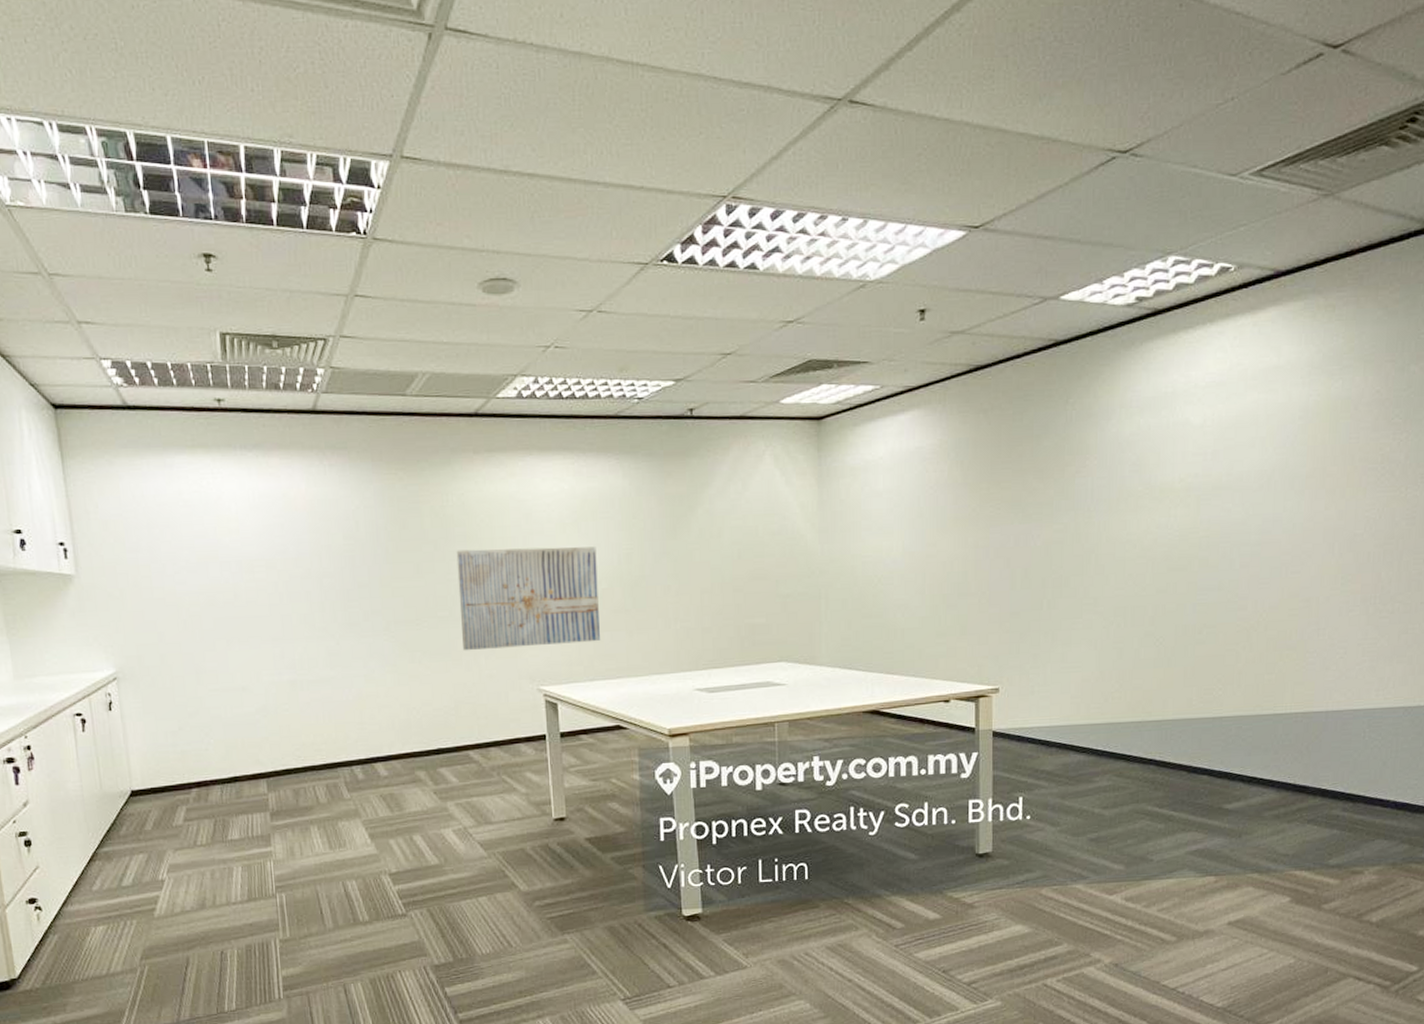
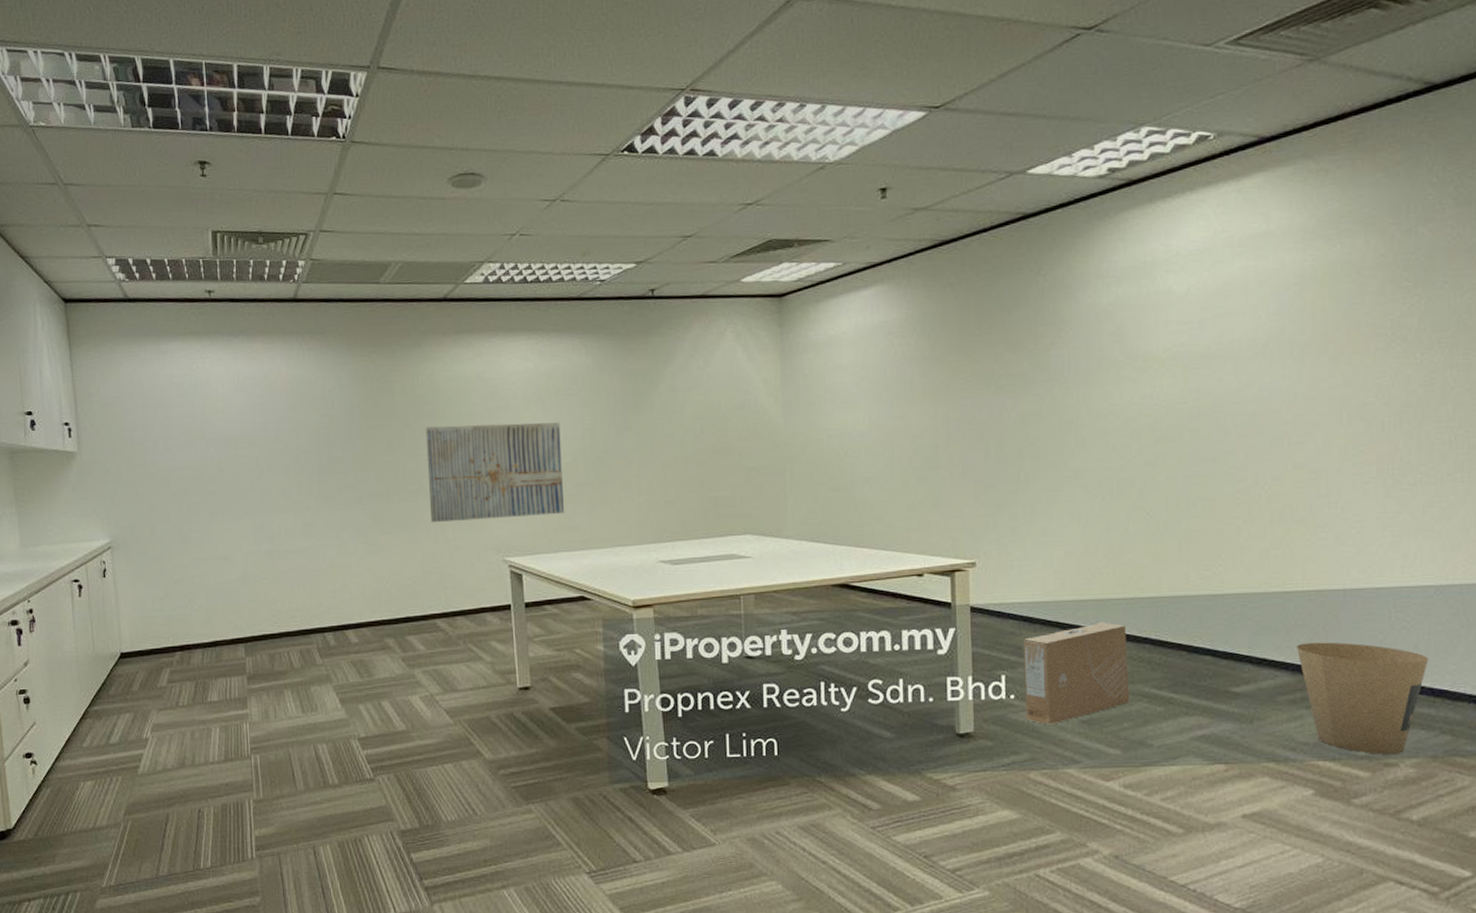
cardboard box: none [1039,744,1135,843] -> present [1023,622,1130,725]
trash can: none [1283,760,1395,864] -> present [1297,642,1429,755]

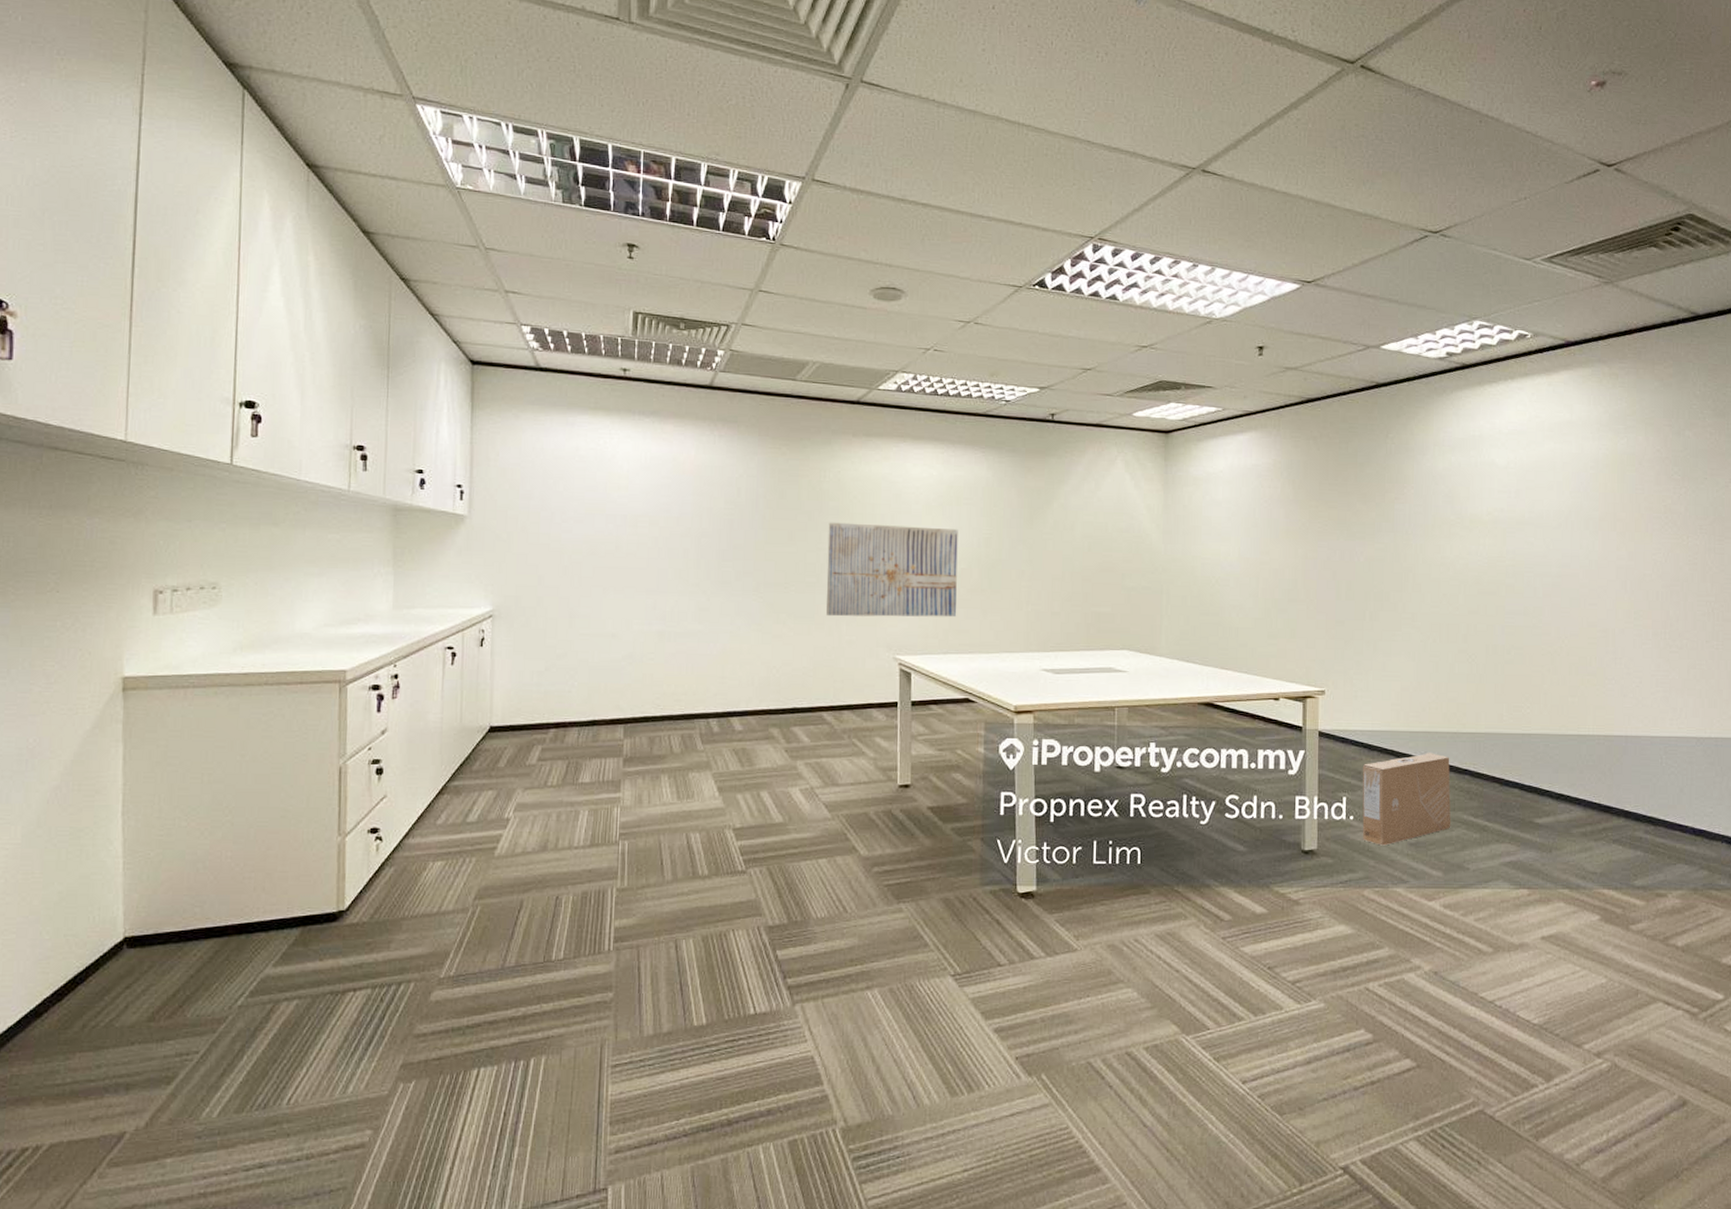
trash can: present [1297,642,1429,755] -> none [1588,782,1692,887]

